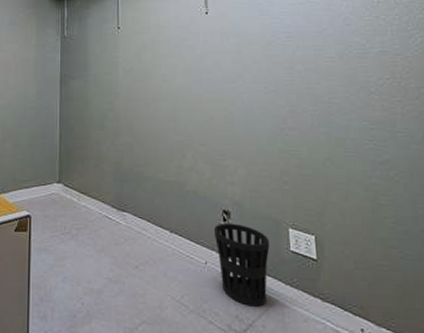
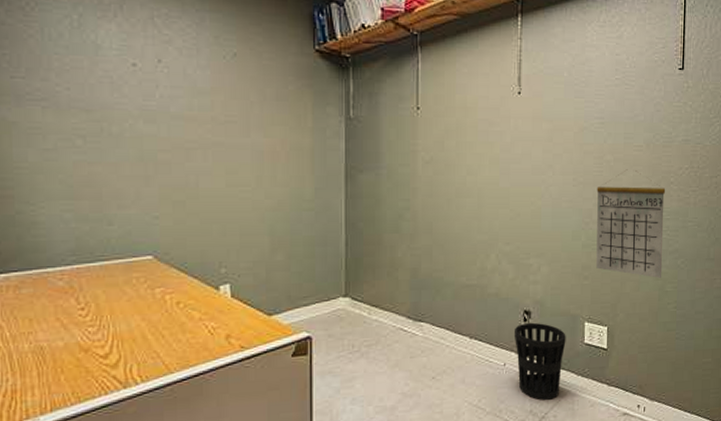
calendar: none [289,79,374,189] -> present [596,169,666,278]

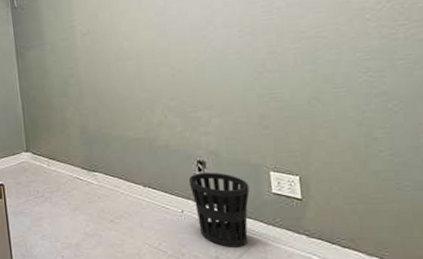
calendar: present [596,169,666,278] -> none [268,12,368,124]

